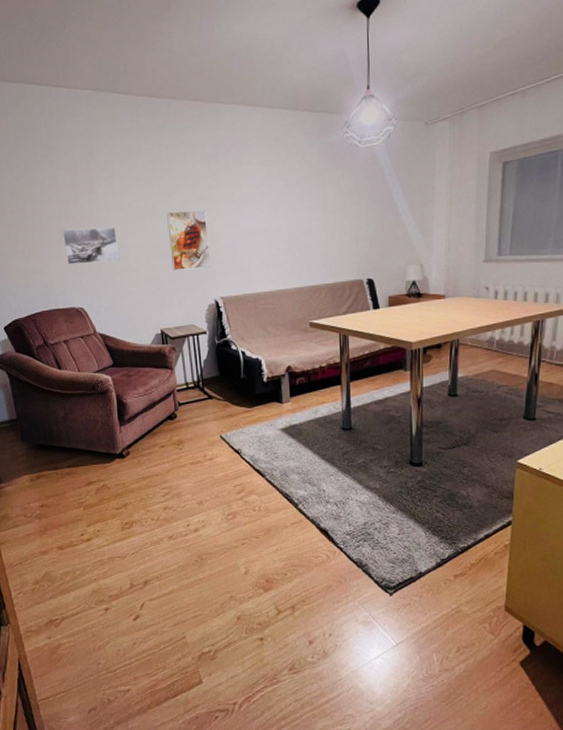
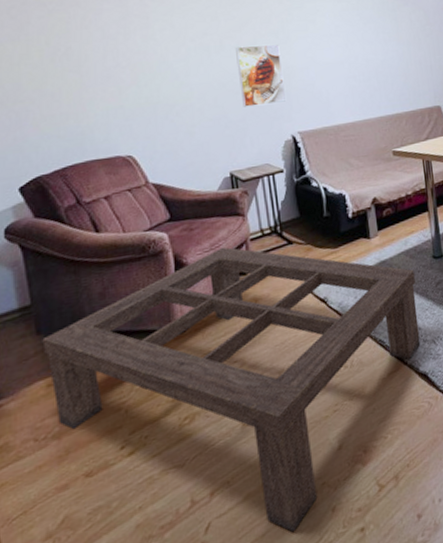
coffee table: none [25,393,323,626] -> present [42,247,421,533]
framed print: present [62,227,120,265] -> none [106,64,180,107]

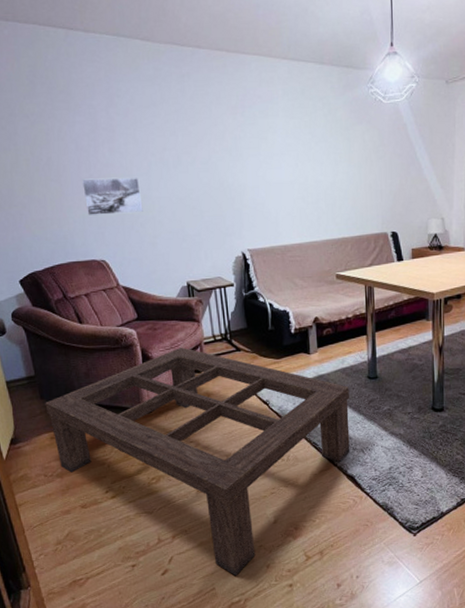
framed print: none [106,64,180,107] -> present [81,177,143,215]
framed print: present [236,44,287,107] -> none [192,161,238,222]

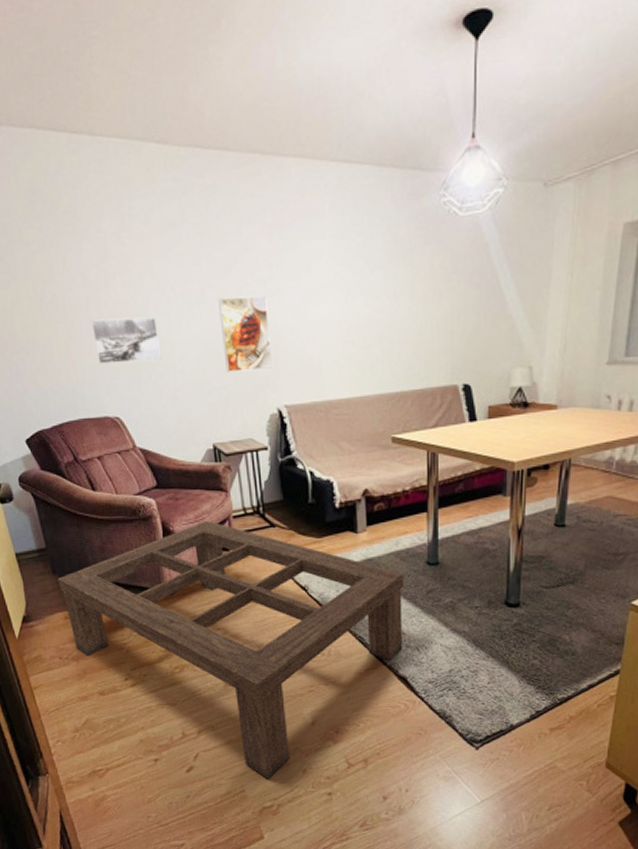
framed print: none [192,161,238,222] -> present [219,296,273,372]

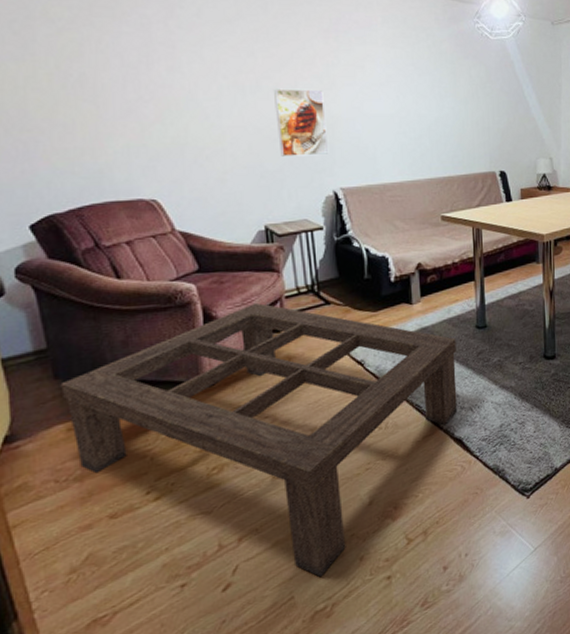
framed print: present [90,317,162,364] -> none [126,101,210,145]

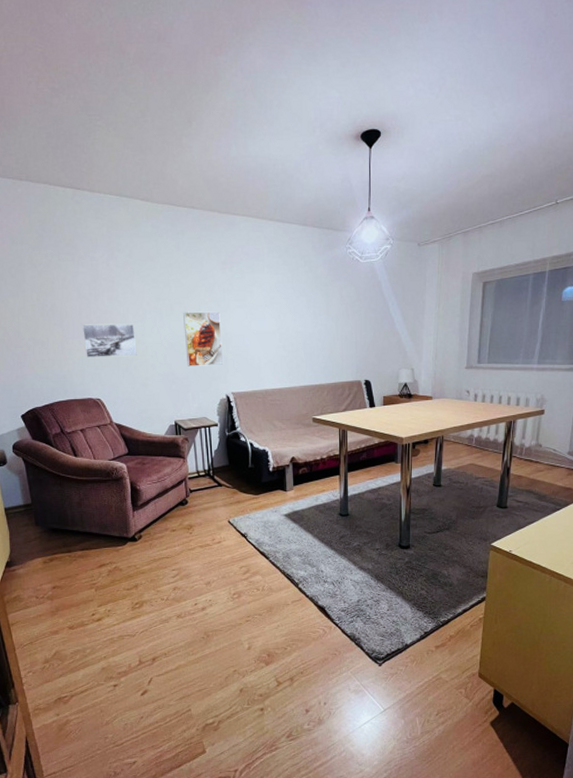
coffee table: present [60,302,458,578] -> none [39,481,322,699]
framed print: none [126,101,210,145] -> present [81,324,137,357]

